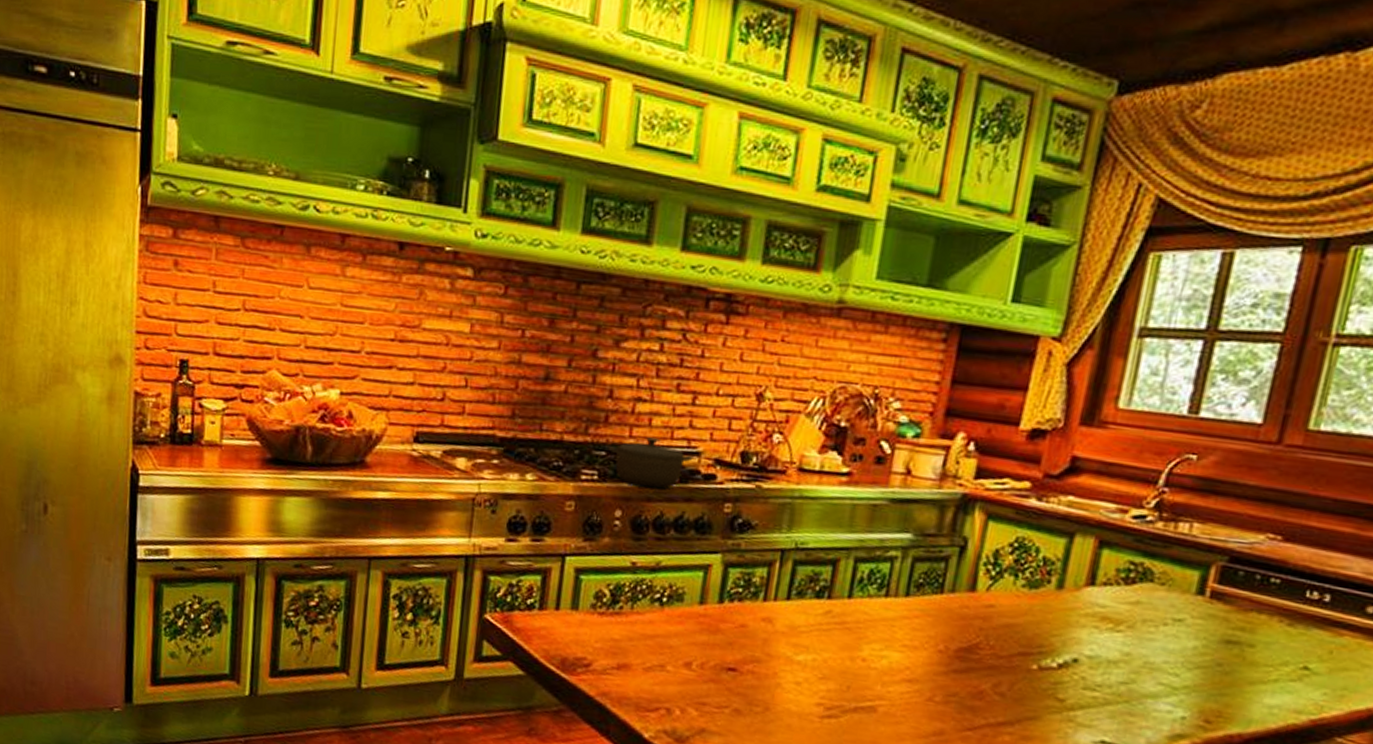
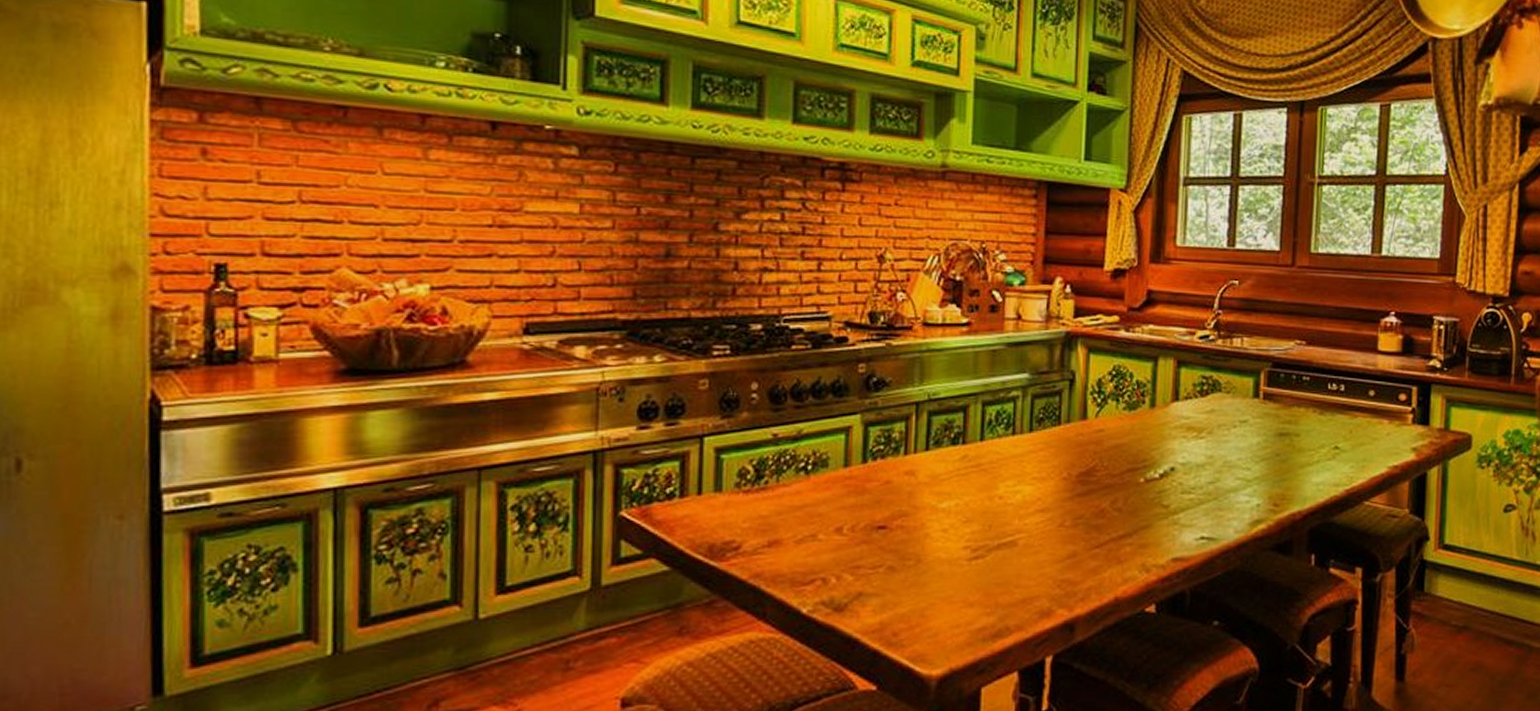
cooking pot: present [607,436,693,489] -> none [737,305,824,357]

